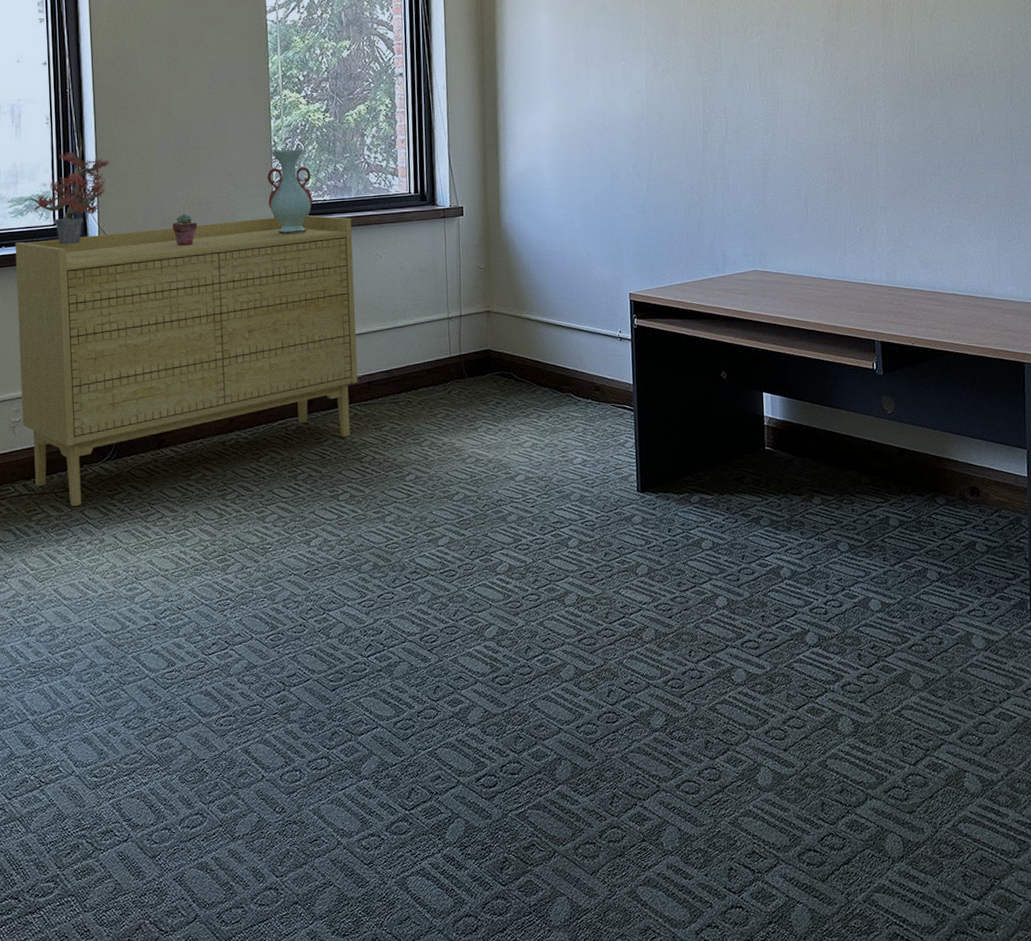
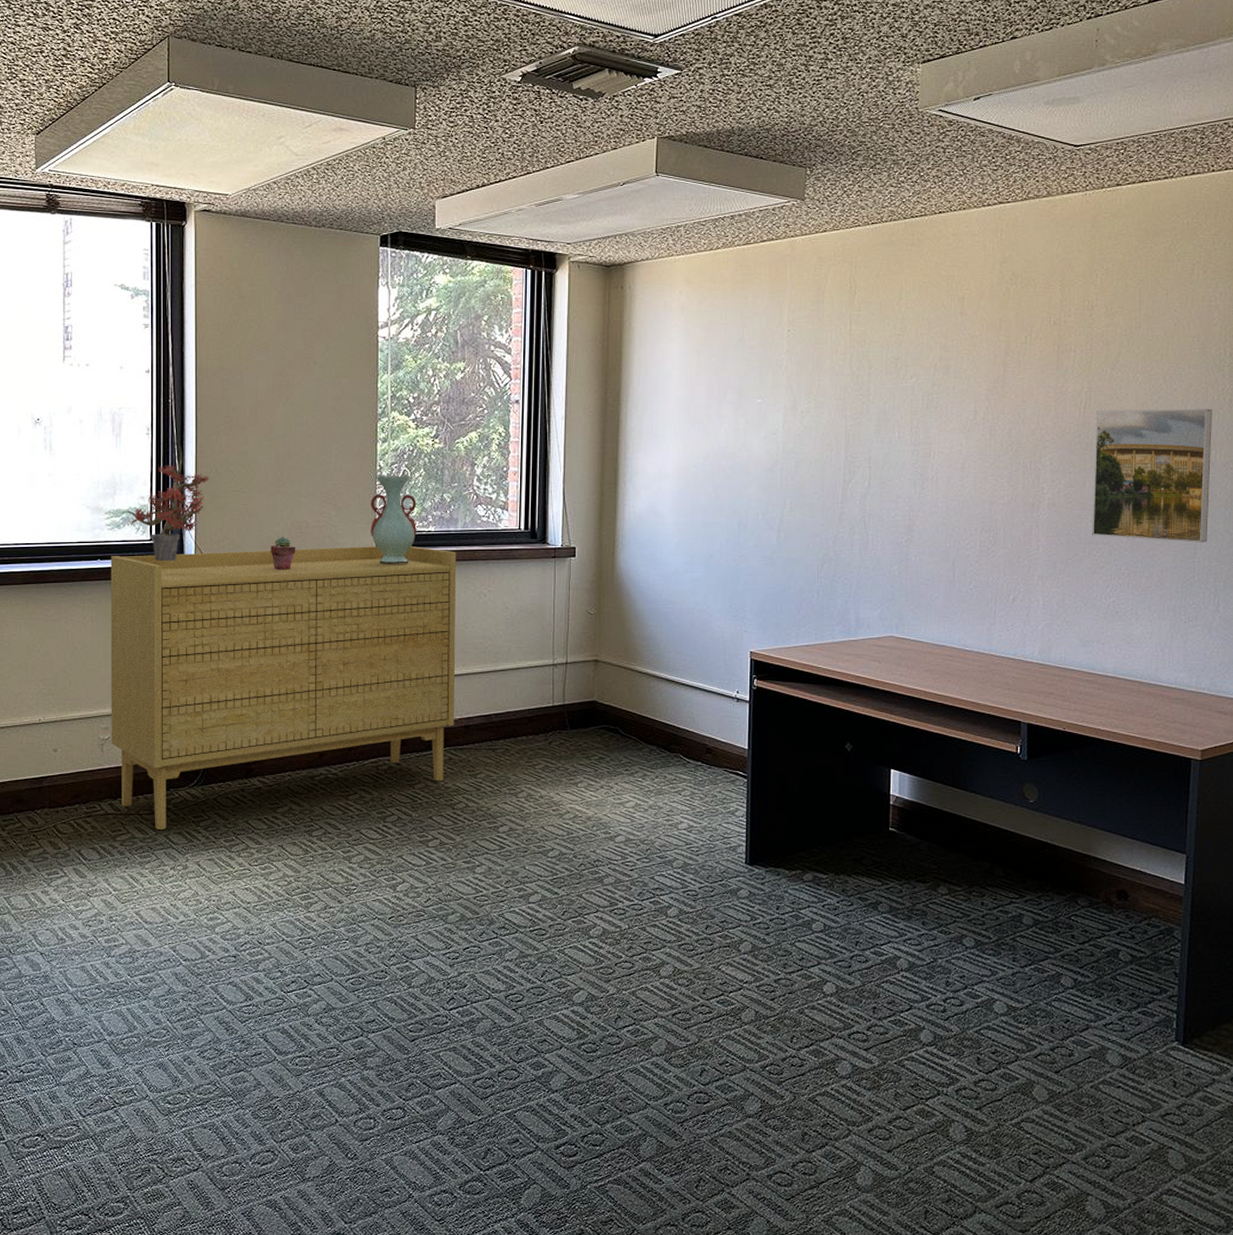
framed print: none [920,49,1023,169] -> present [1092,408,1212,543]

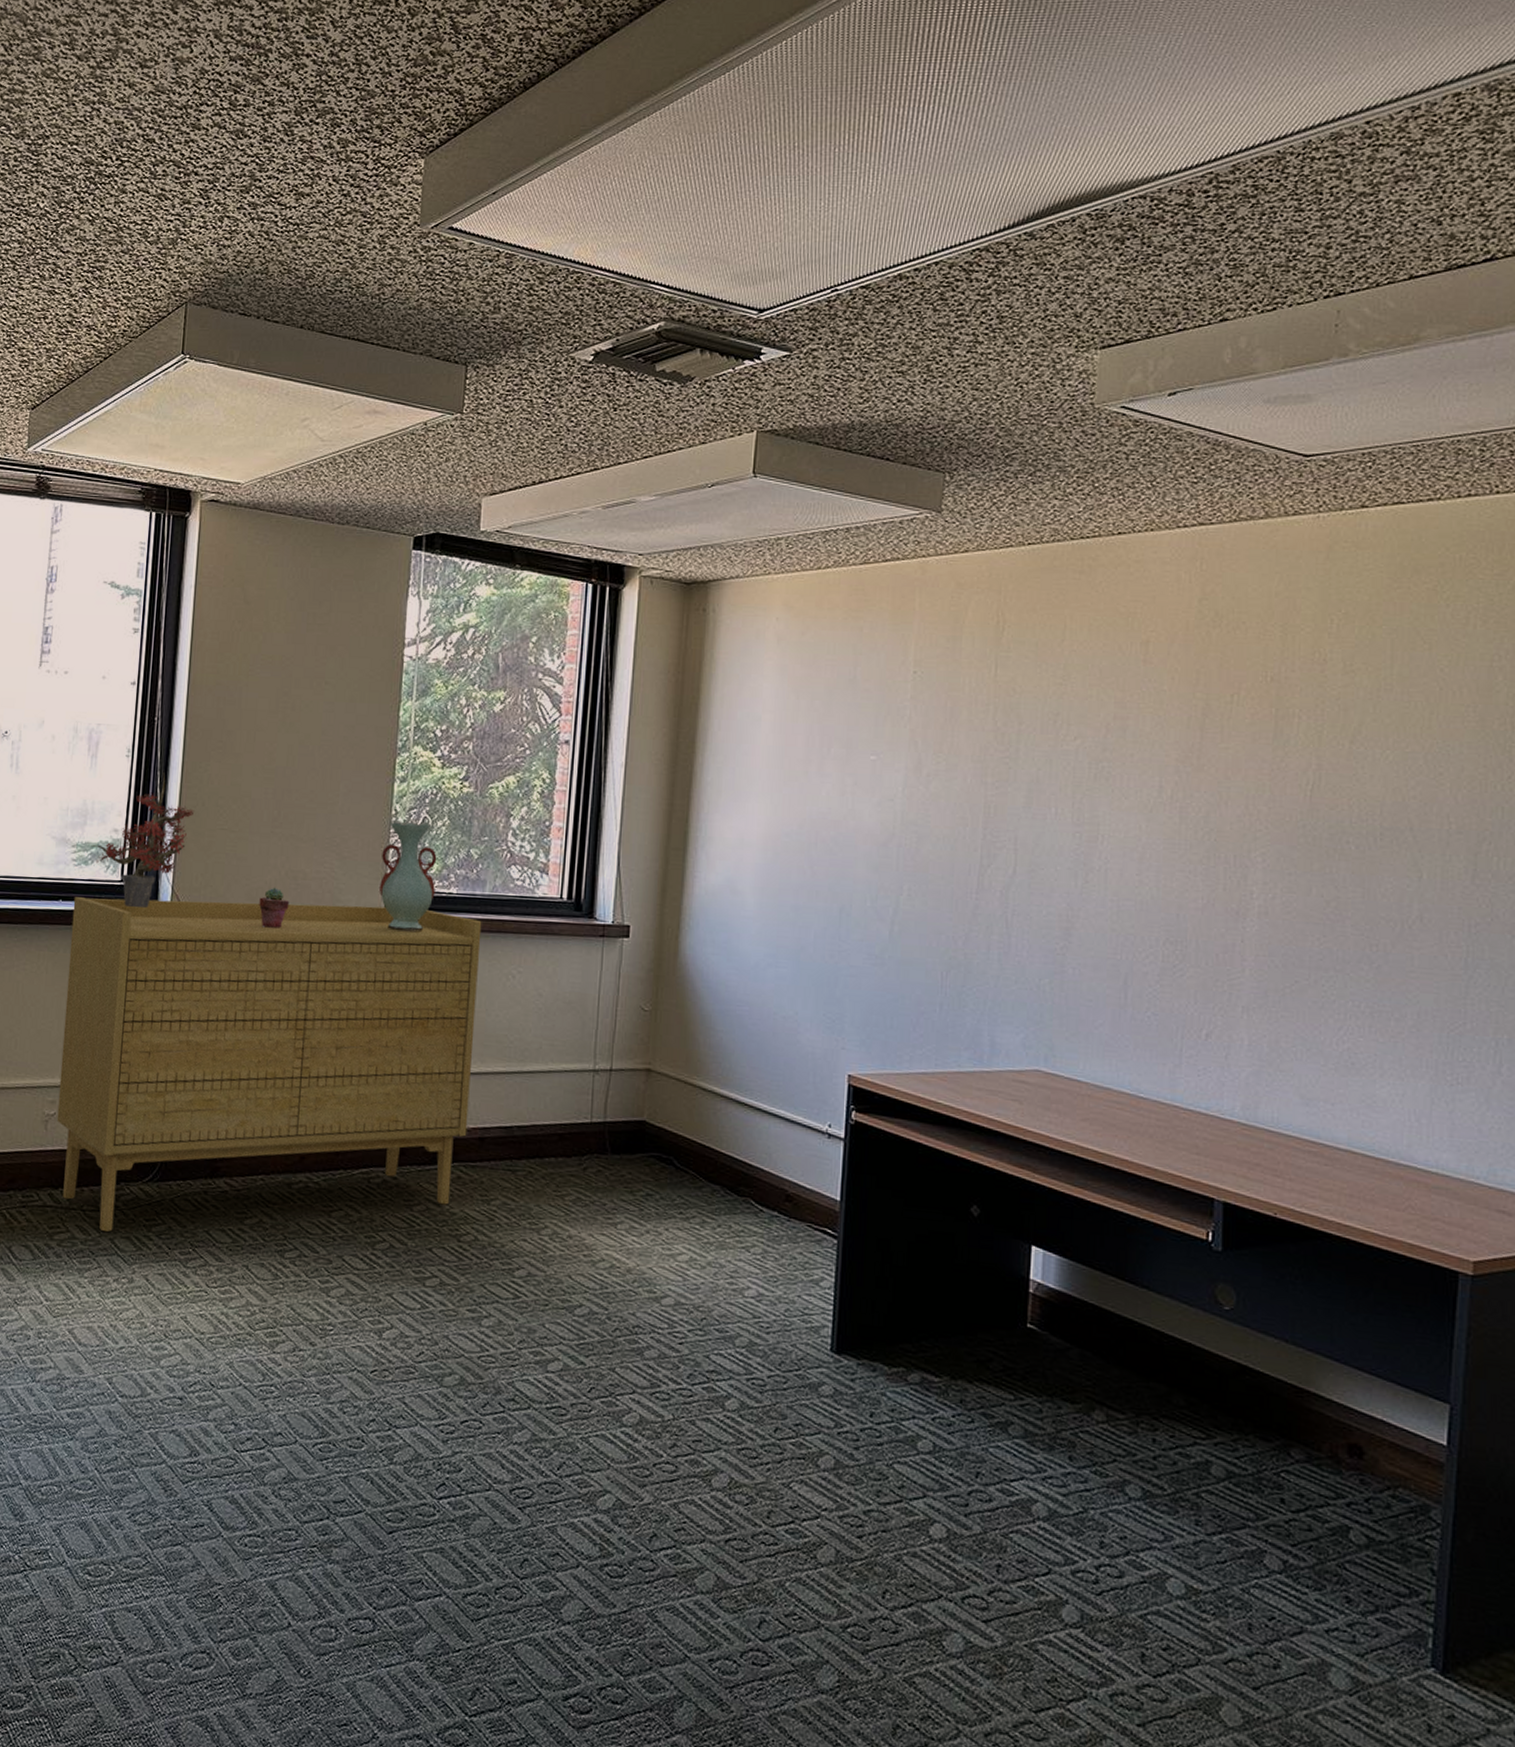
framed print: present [1092,408,1212,543] -> none [1319,794,1494,980]

